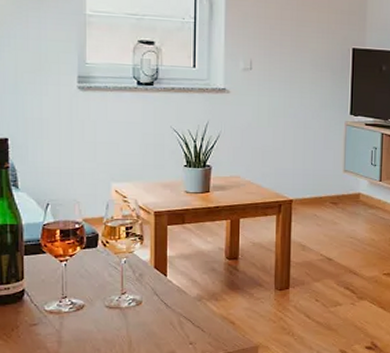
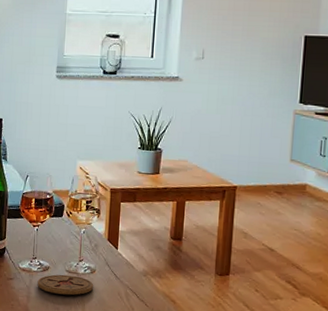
coaster: none [70,311,141,334] -> present [37,274,94,296]

